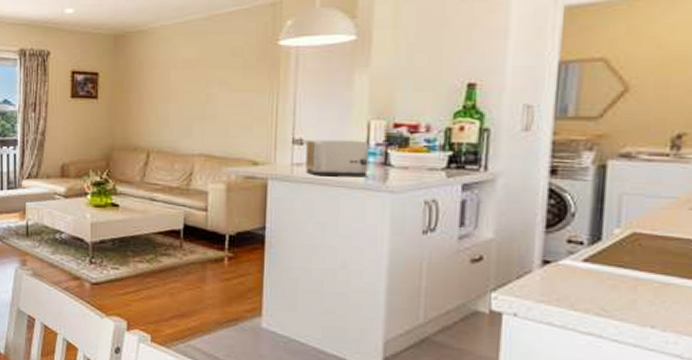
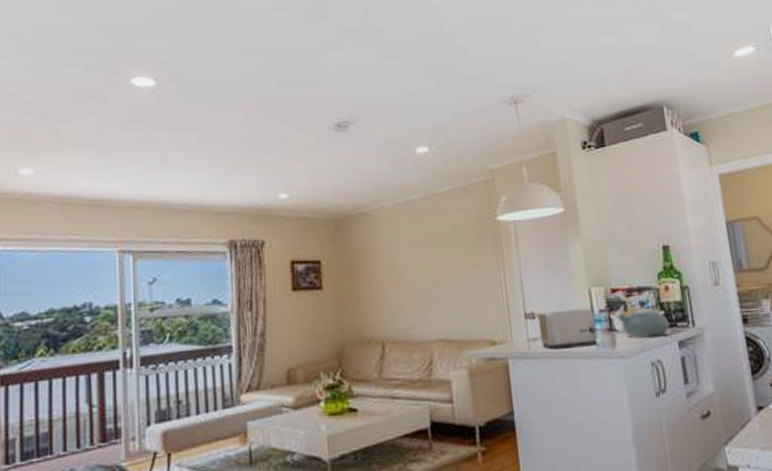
kettle: none [392,122,456,177] -> present [614,284,670,339]

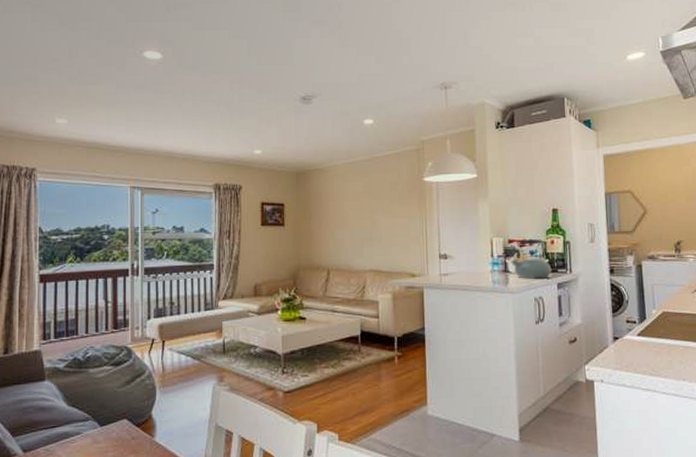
toaster: present [538,308,598,350] -> none [449,253,494,283]

